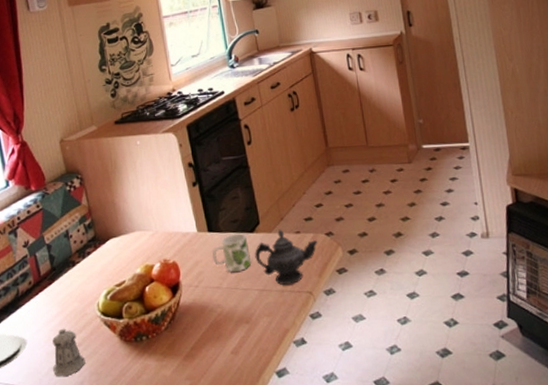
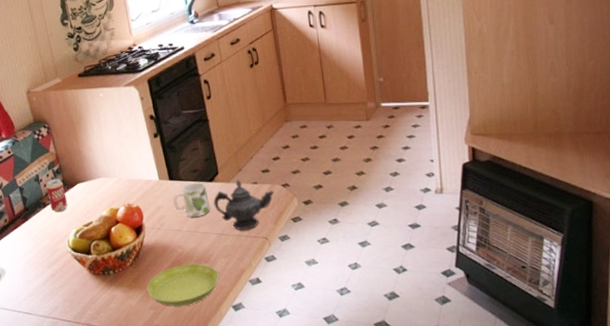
pepper shaker: present [52,328,86,376] -> none [28,261,59,301]
beverage can: none [76,233,99,272] -> present [46,178,68,213]
saucer: none [183,324,262,376] -> present [147,263,220,307]

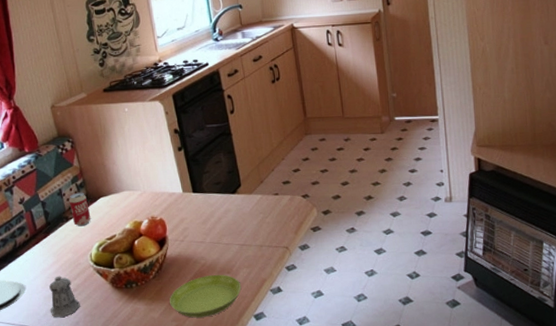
pepper shaker: none [28,261,59,301] -> present [49,276,80,317]
mug: present [173,182,211,217] -> none [197,194,233,228]
teapot: present [213,179,274,231] -> none [236,191,295,241]

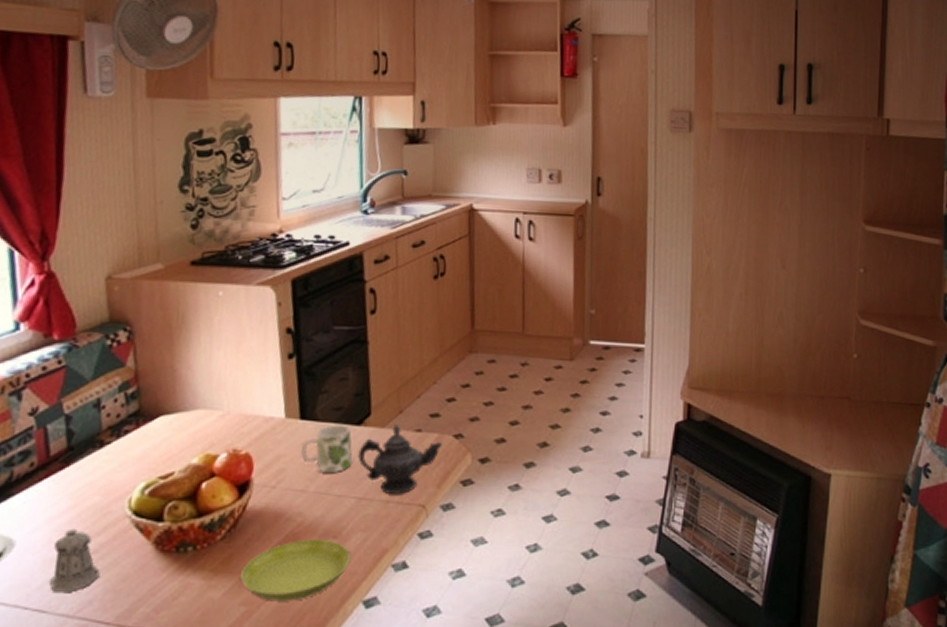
beverage can: present [69,192,91,227] -> none [109,405,140,456]
mug: none [197,194,233,228] -> present [301,424,353,472]
teapot: none [236,191,295,241] -> present [358,424,443,495]

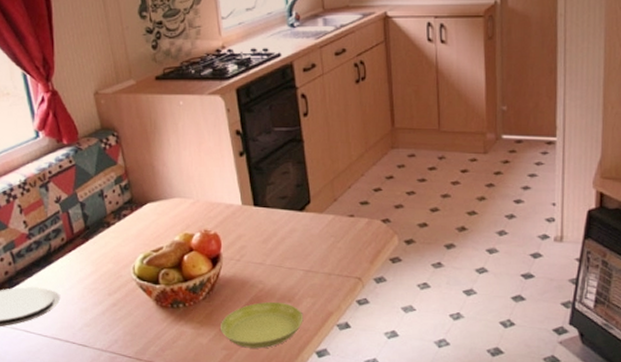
pepper shaker: present [48,528,100,592] -> none [86,287,120,333]
mug: present [301,424,353,472] -> none [257,210,299,250]
teapot: present [358,424,443,495] -> none [303,210,373,269]

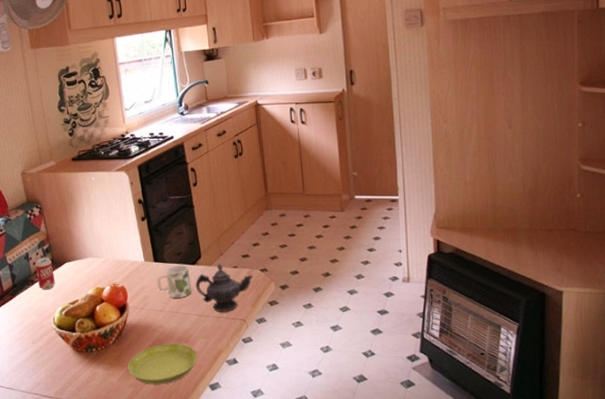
beverage can: none [111,195,135,234] -> present [35,257,55,290]
mug: none [257,210,299,250] -> present [157,265,192,298]
teapot: none [303,210,373,269] -> present [195,263,253,313]

